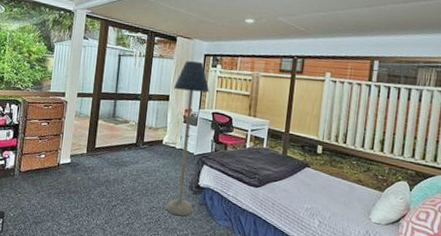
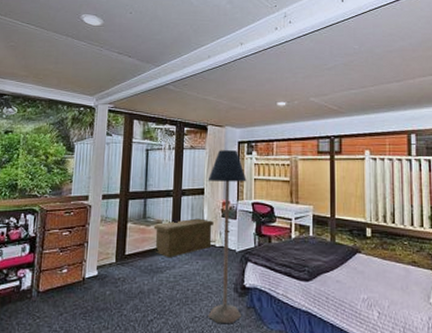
storage bench: none [121,121,176,154] -> present [153,218,214,257]

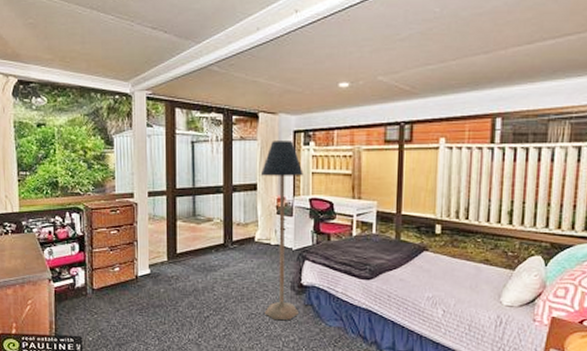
storage bench: present [153,218,214,257] -> none [204,216,268,256]

